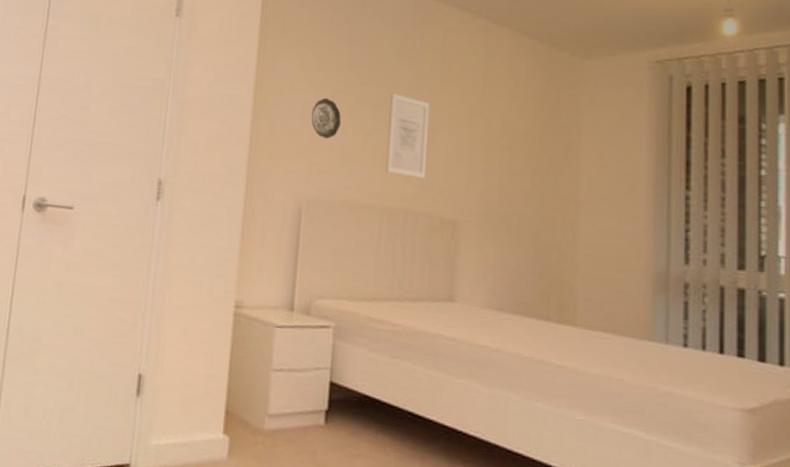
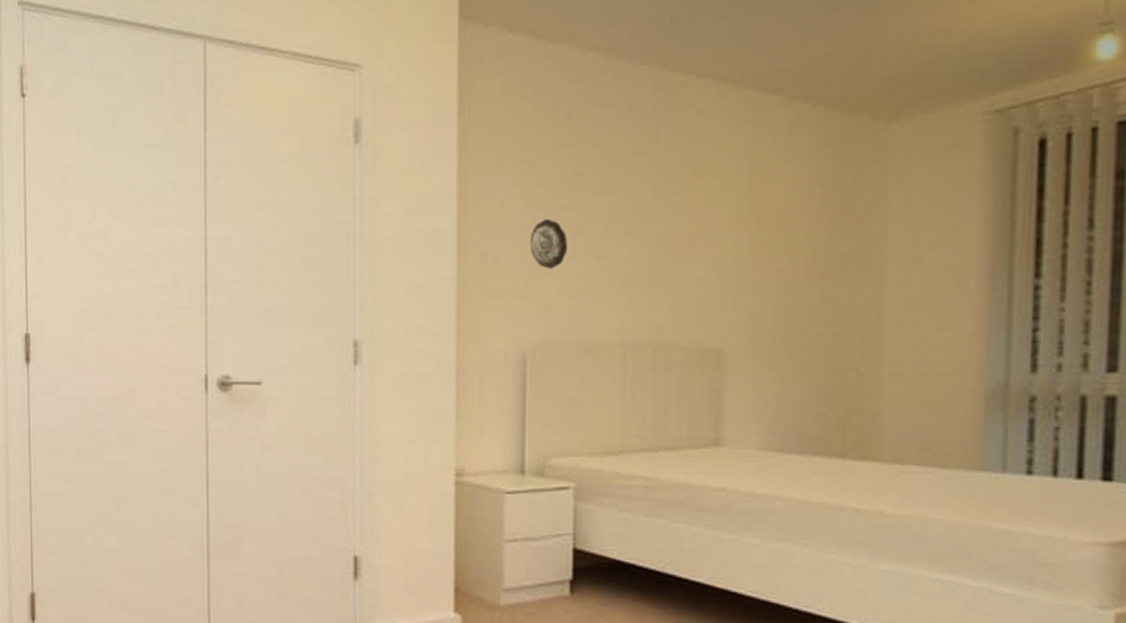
wall art: present [385,93,430,179] -> none [627,202,680,303]

